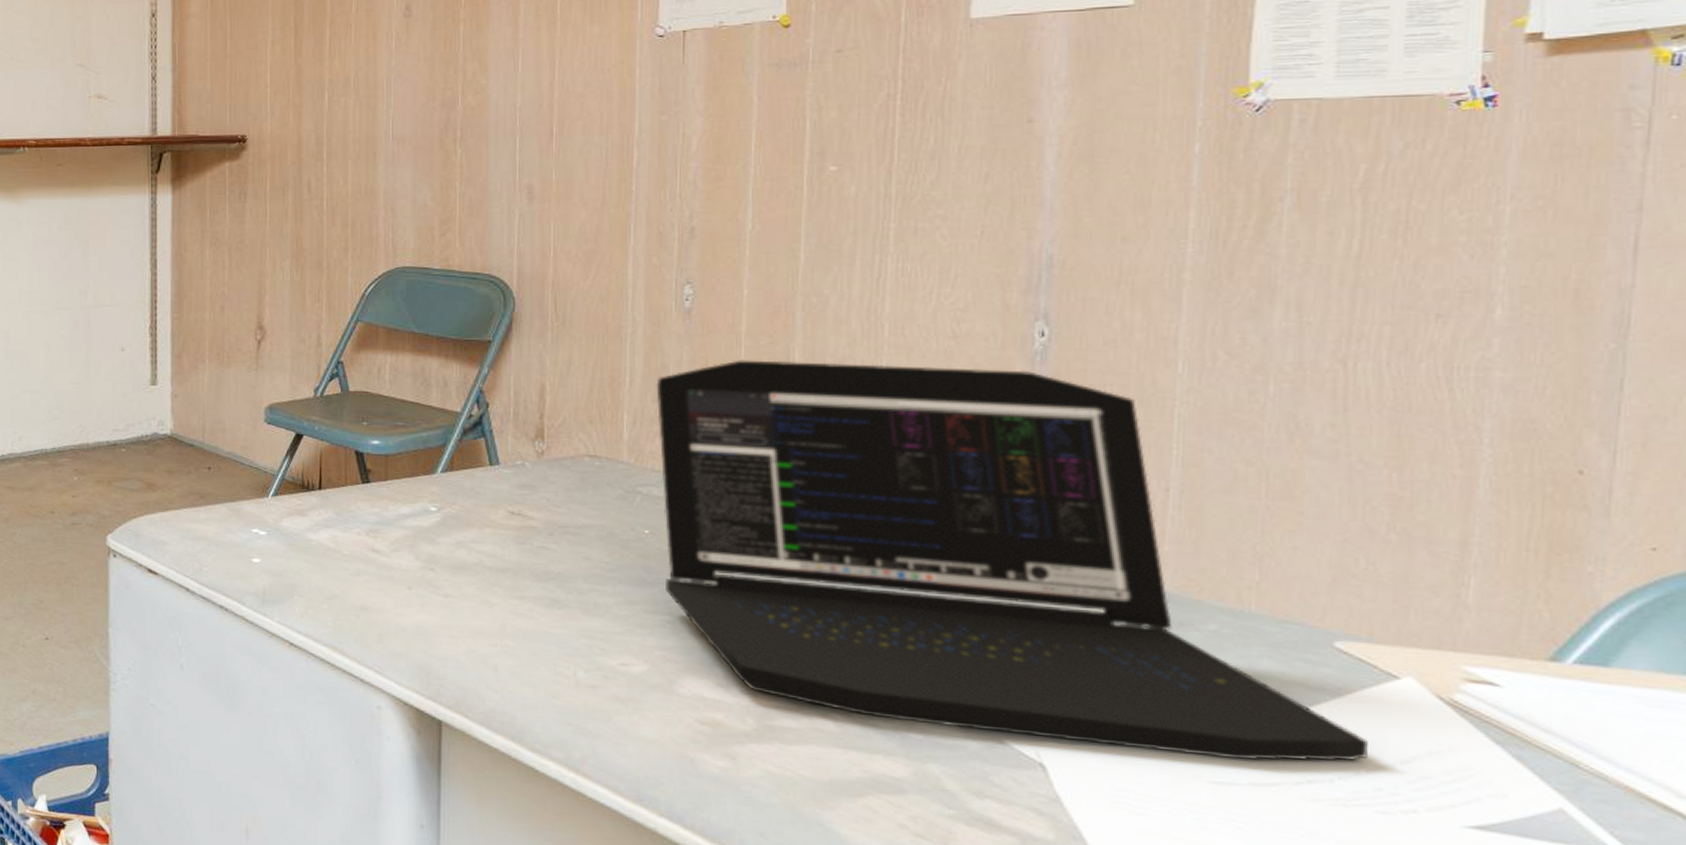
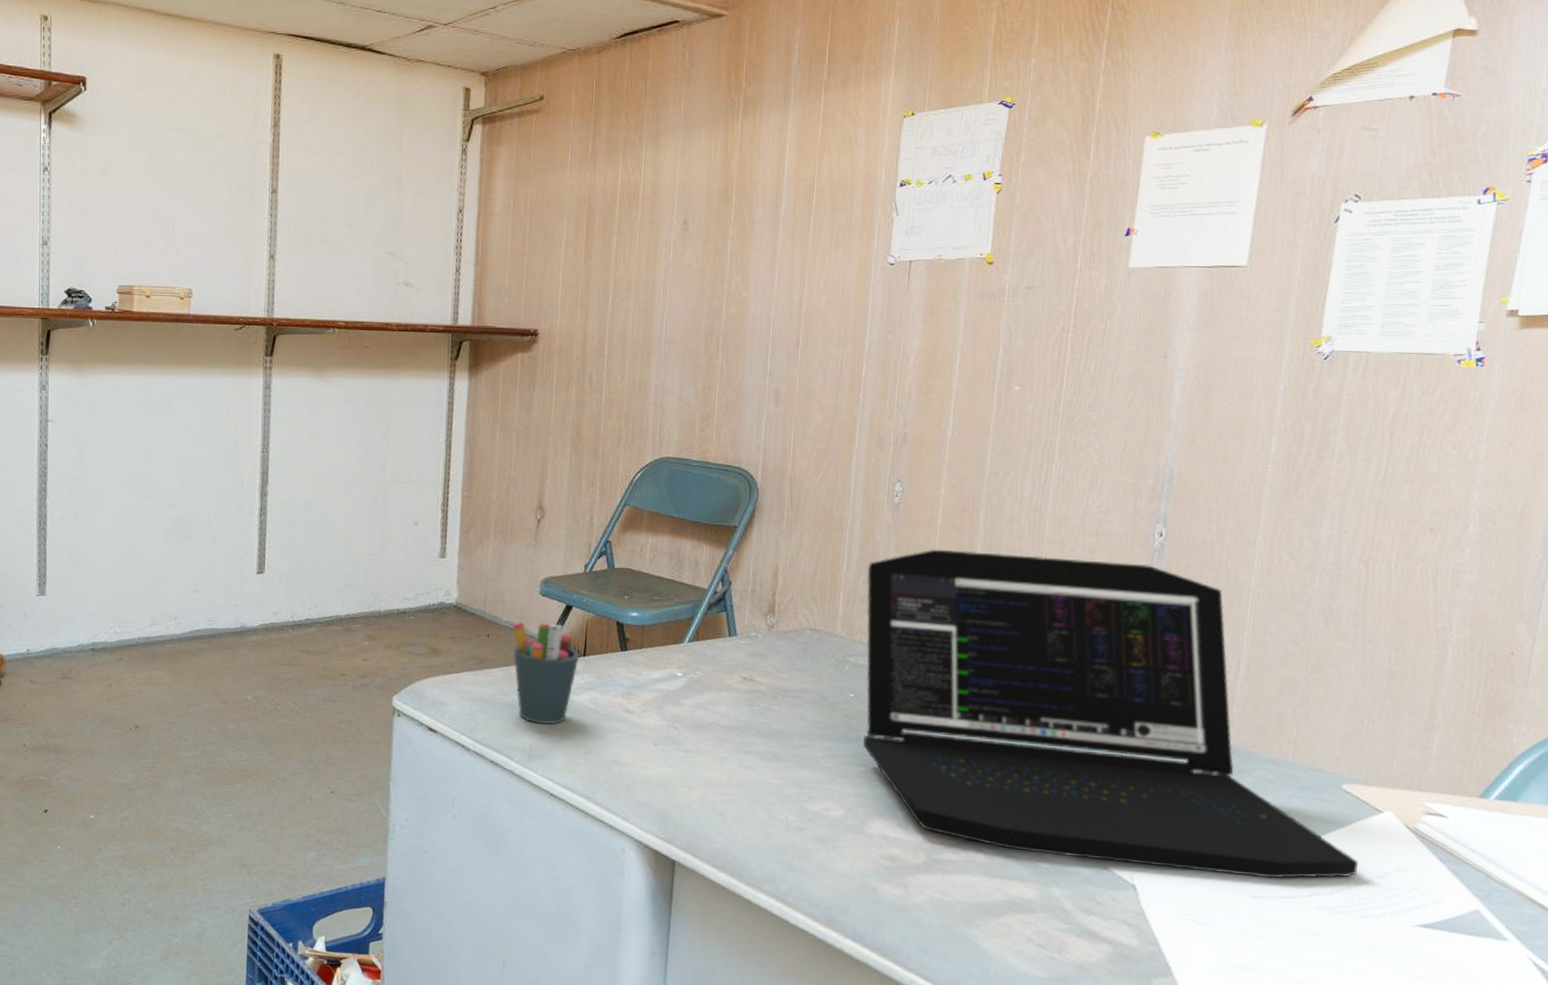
pen holder: none [235,453,314,565] -> present [512,622,580,724]

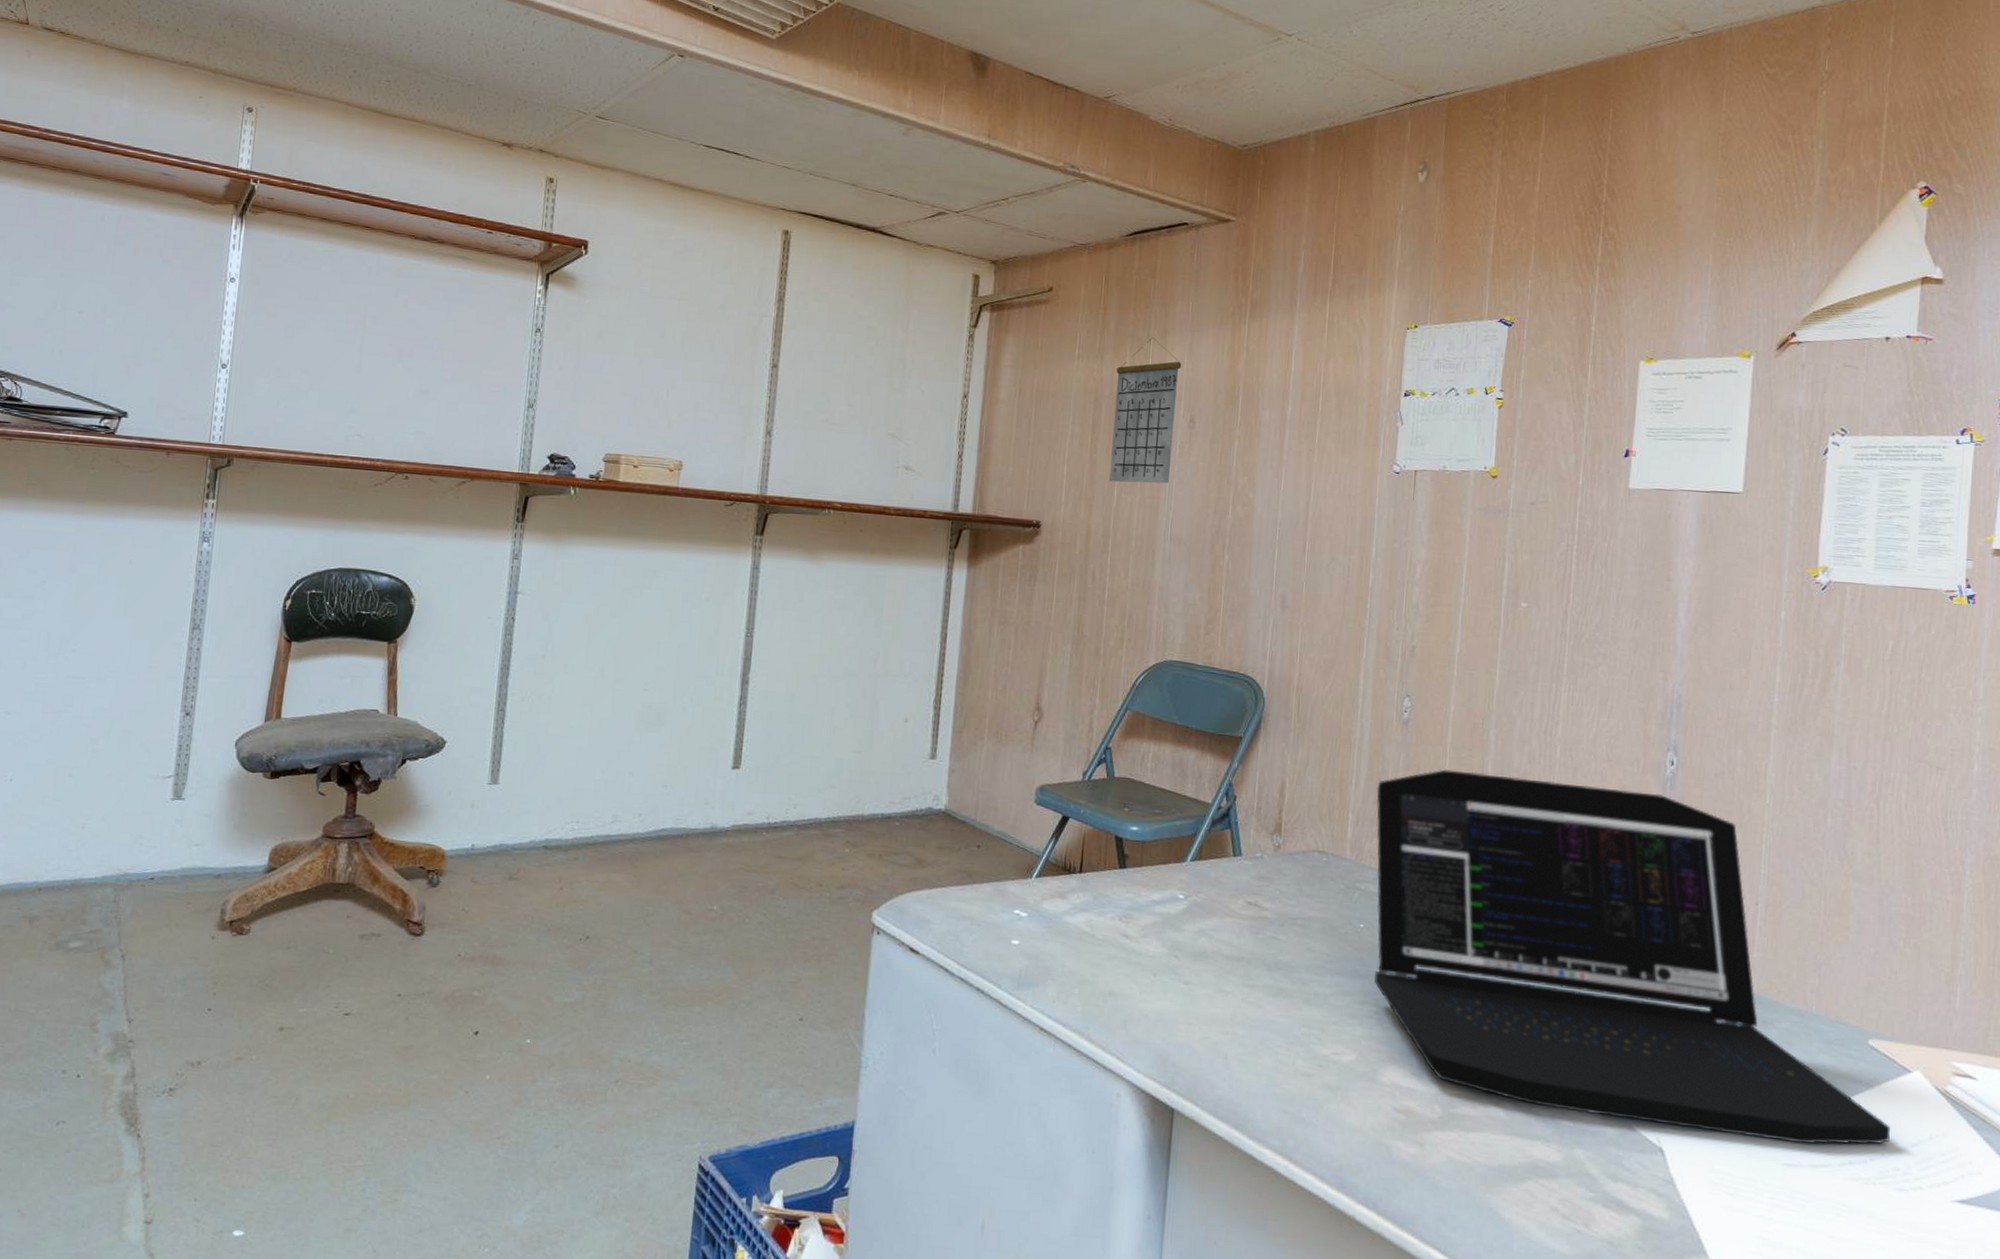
pen holder: present [512,622,580,724] -> none [1004,832,1076,948]
calendar: none [603,141,675,288] -> present [1108,338,1182,484]

